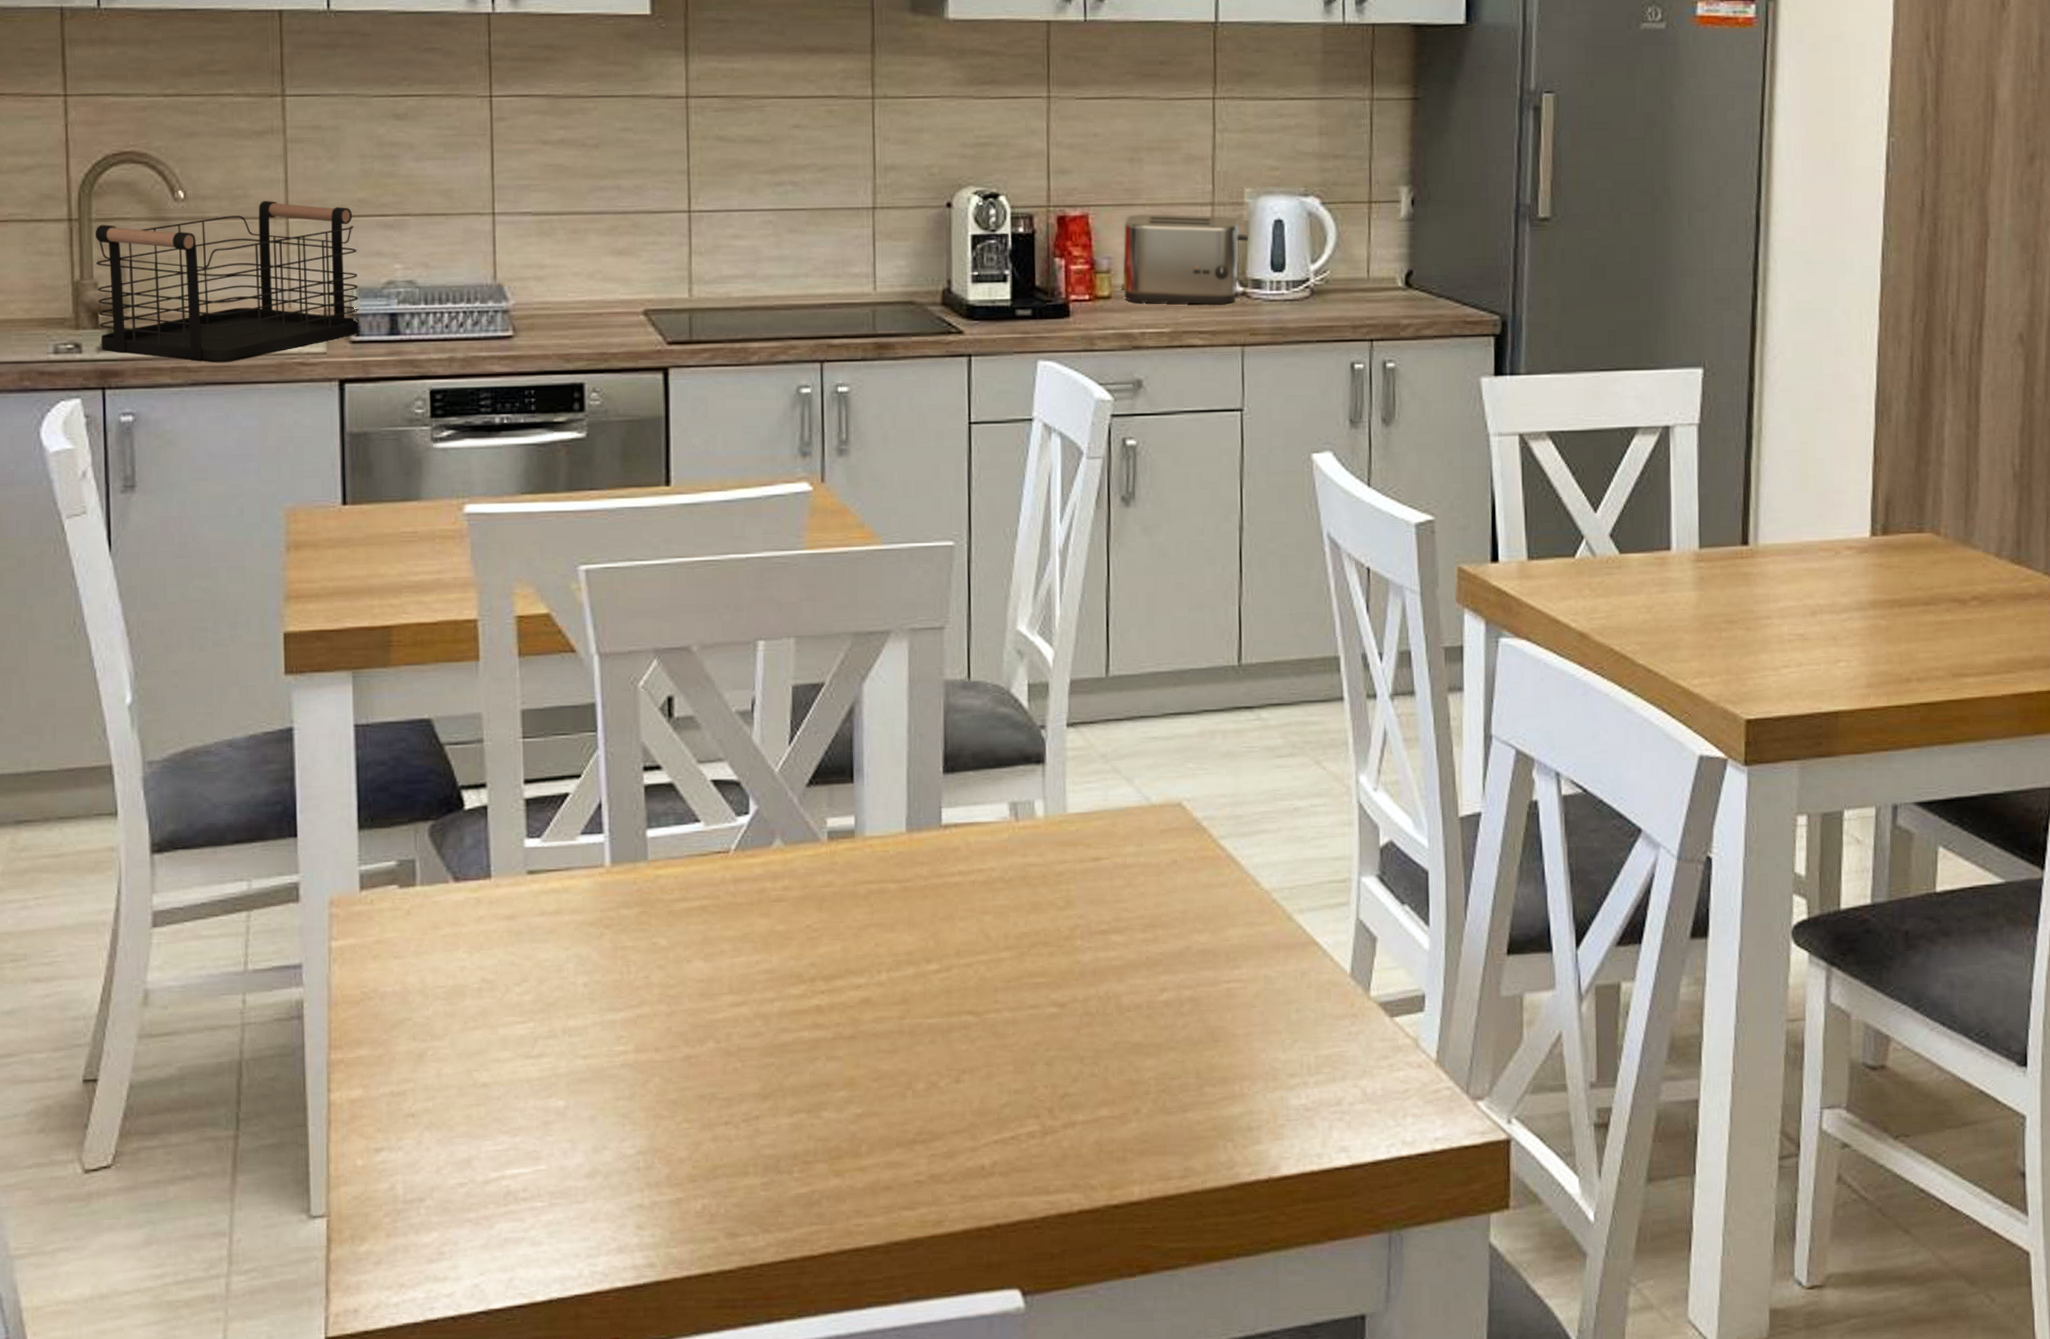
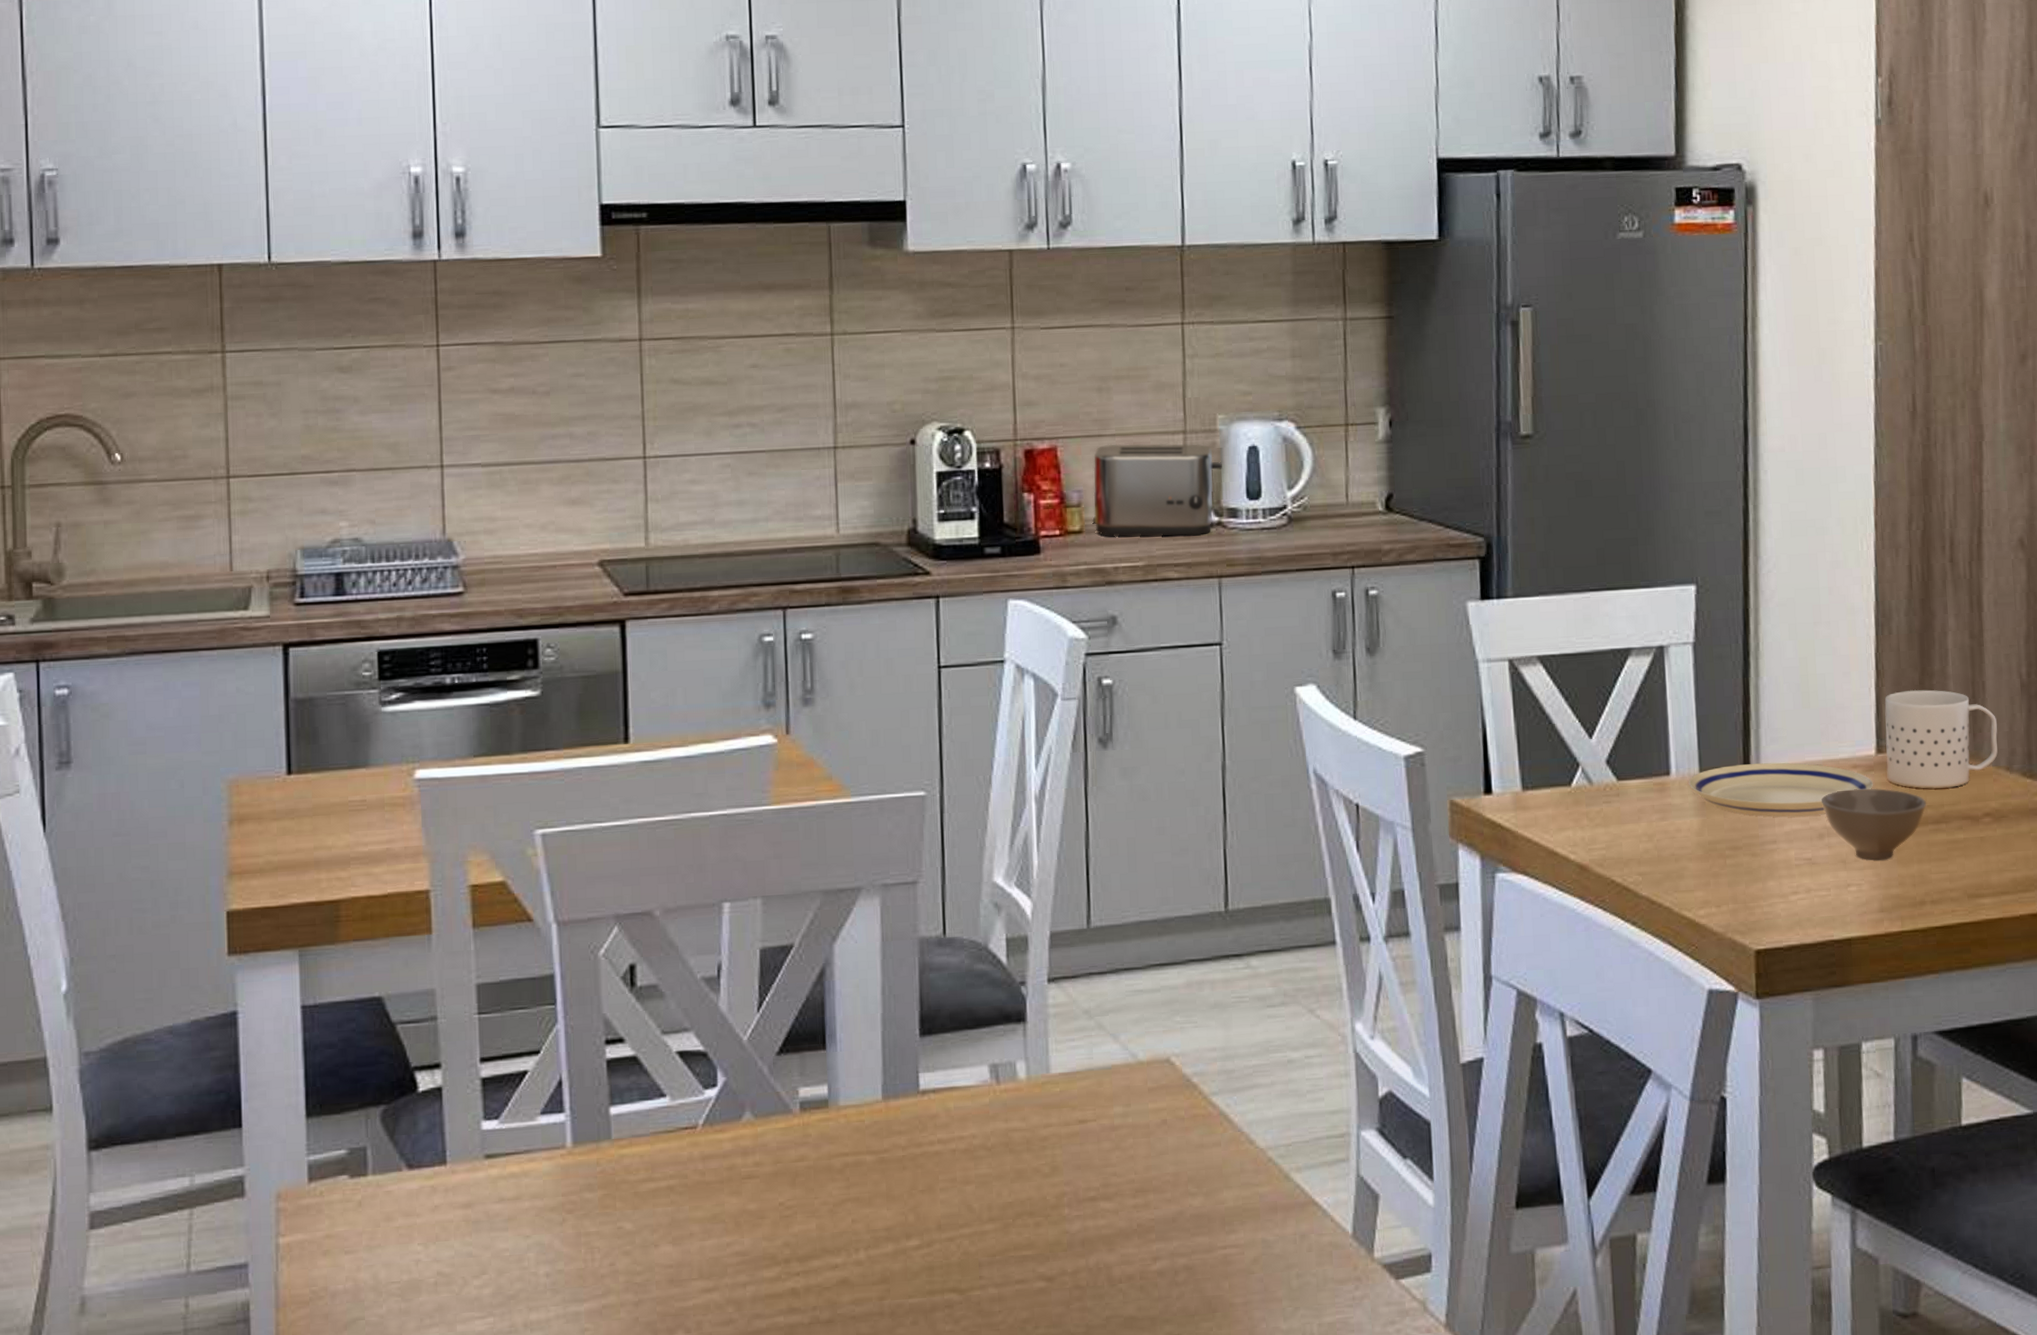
dish rack: present [95,201,359,363] -> none [29,460,304,631]
plate: none [1688,541,1867,594] -> present [1688,762,1874,818]
bowl: none [1815,569,1917,637] -> present [1821,788,1927,860]
mug: none [1880,476,1989,572] -> present [1884,689,1998,789]

